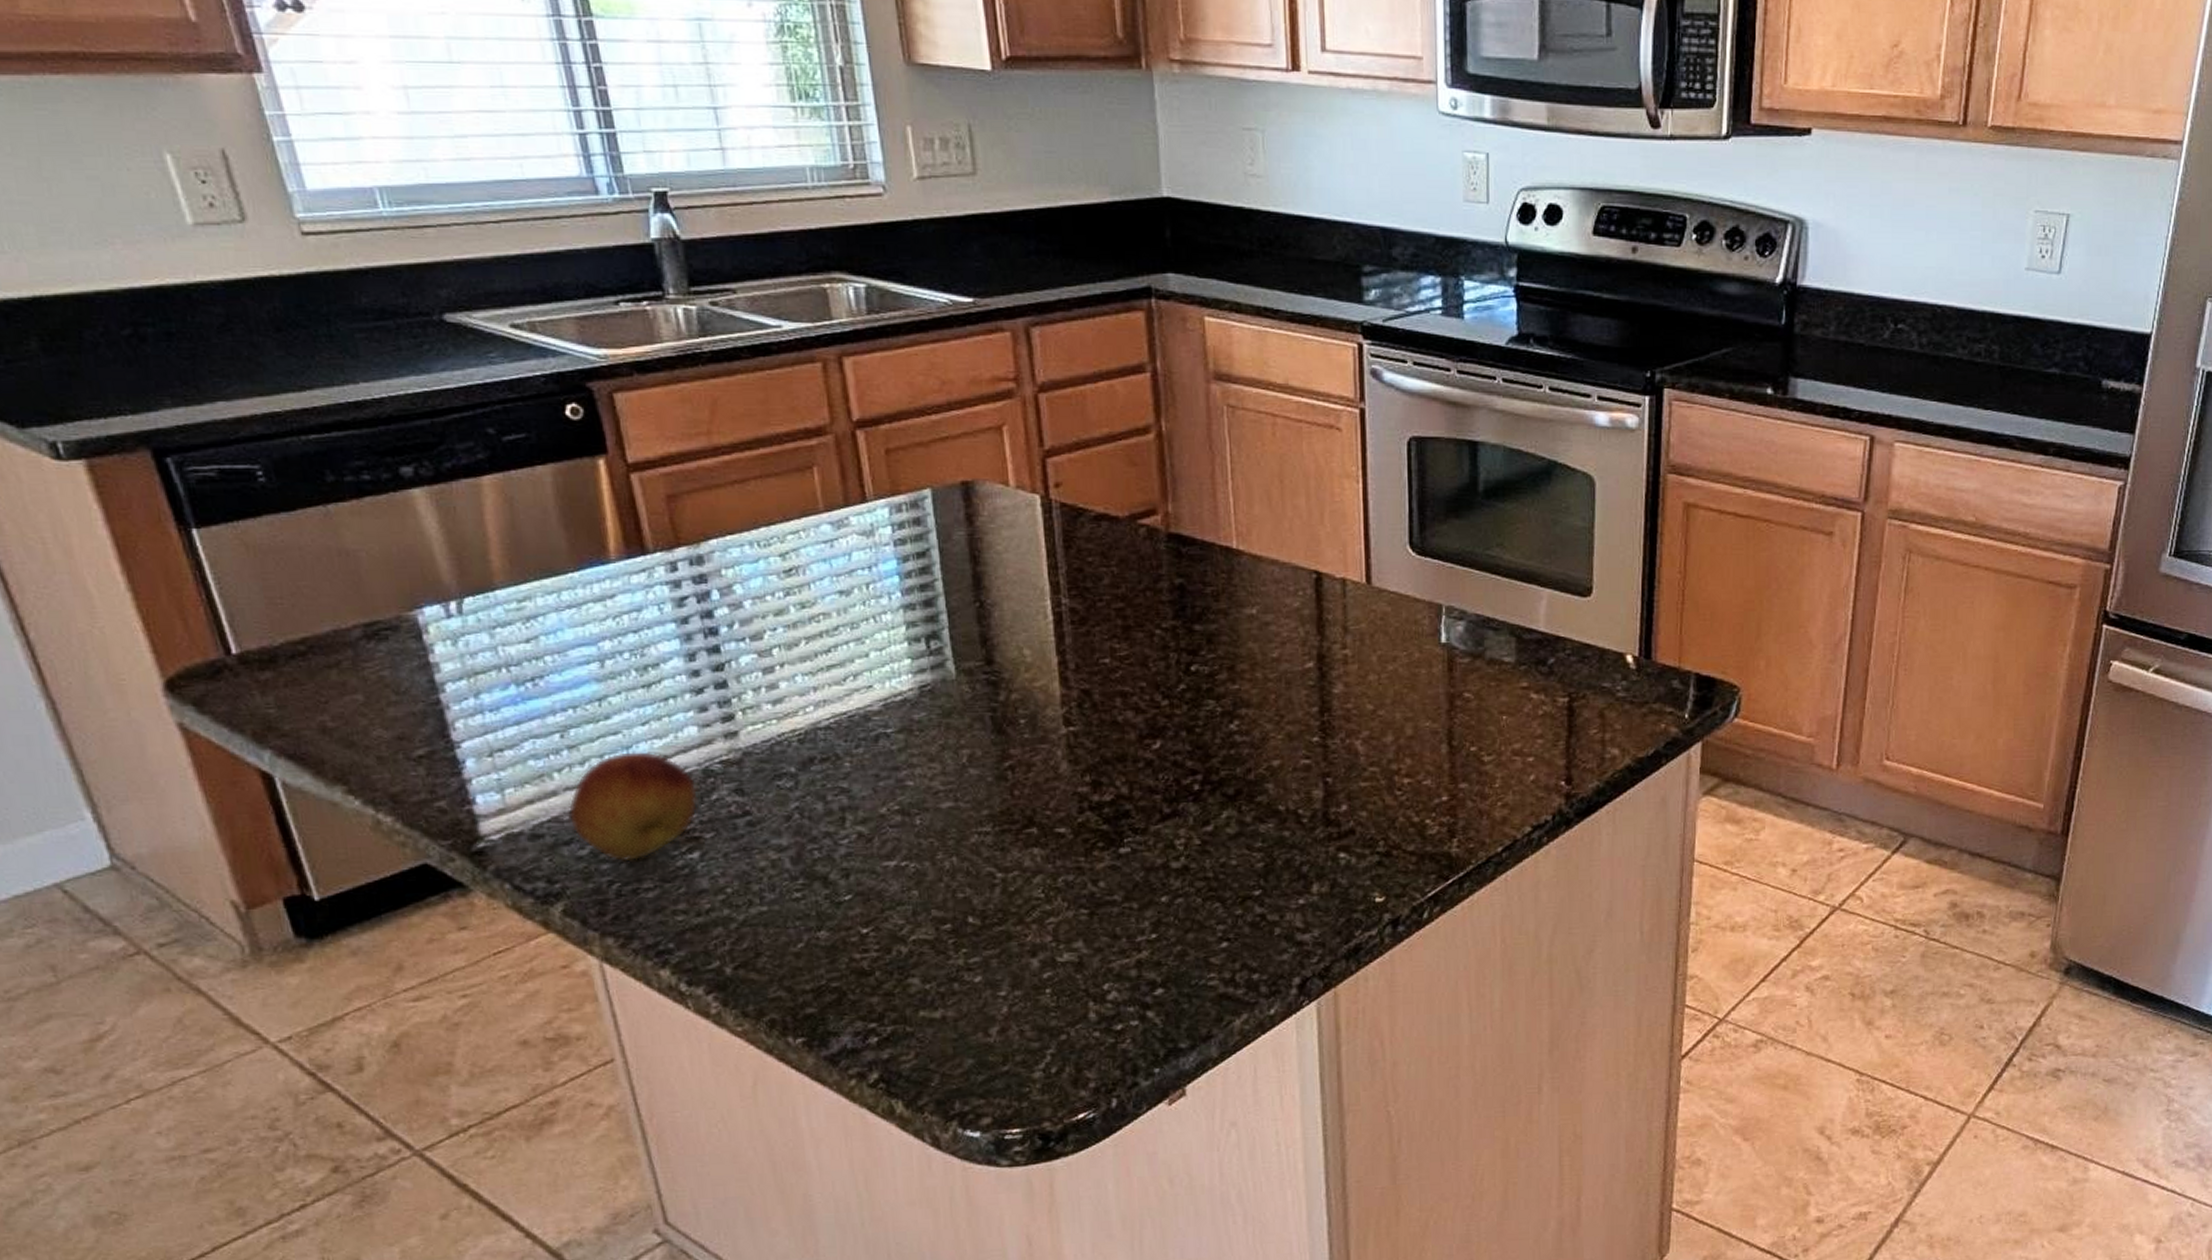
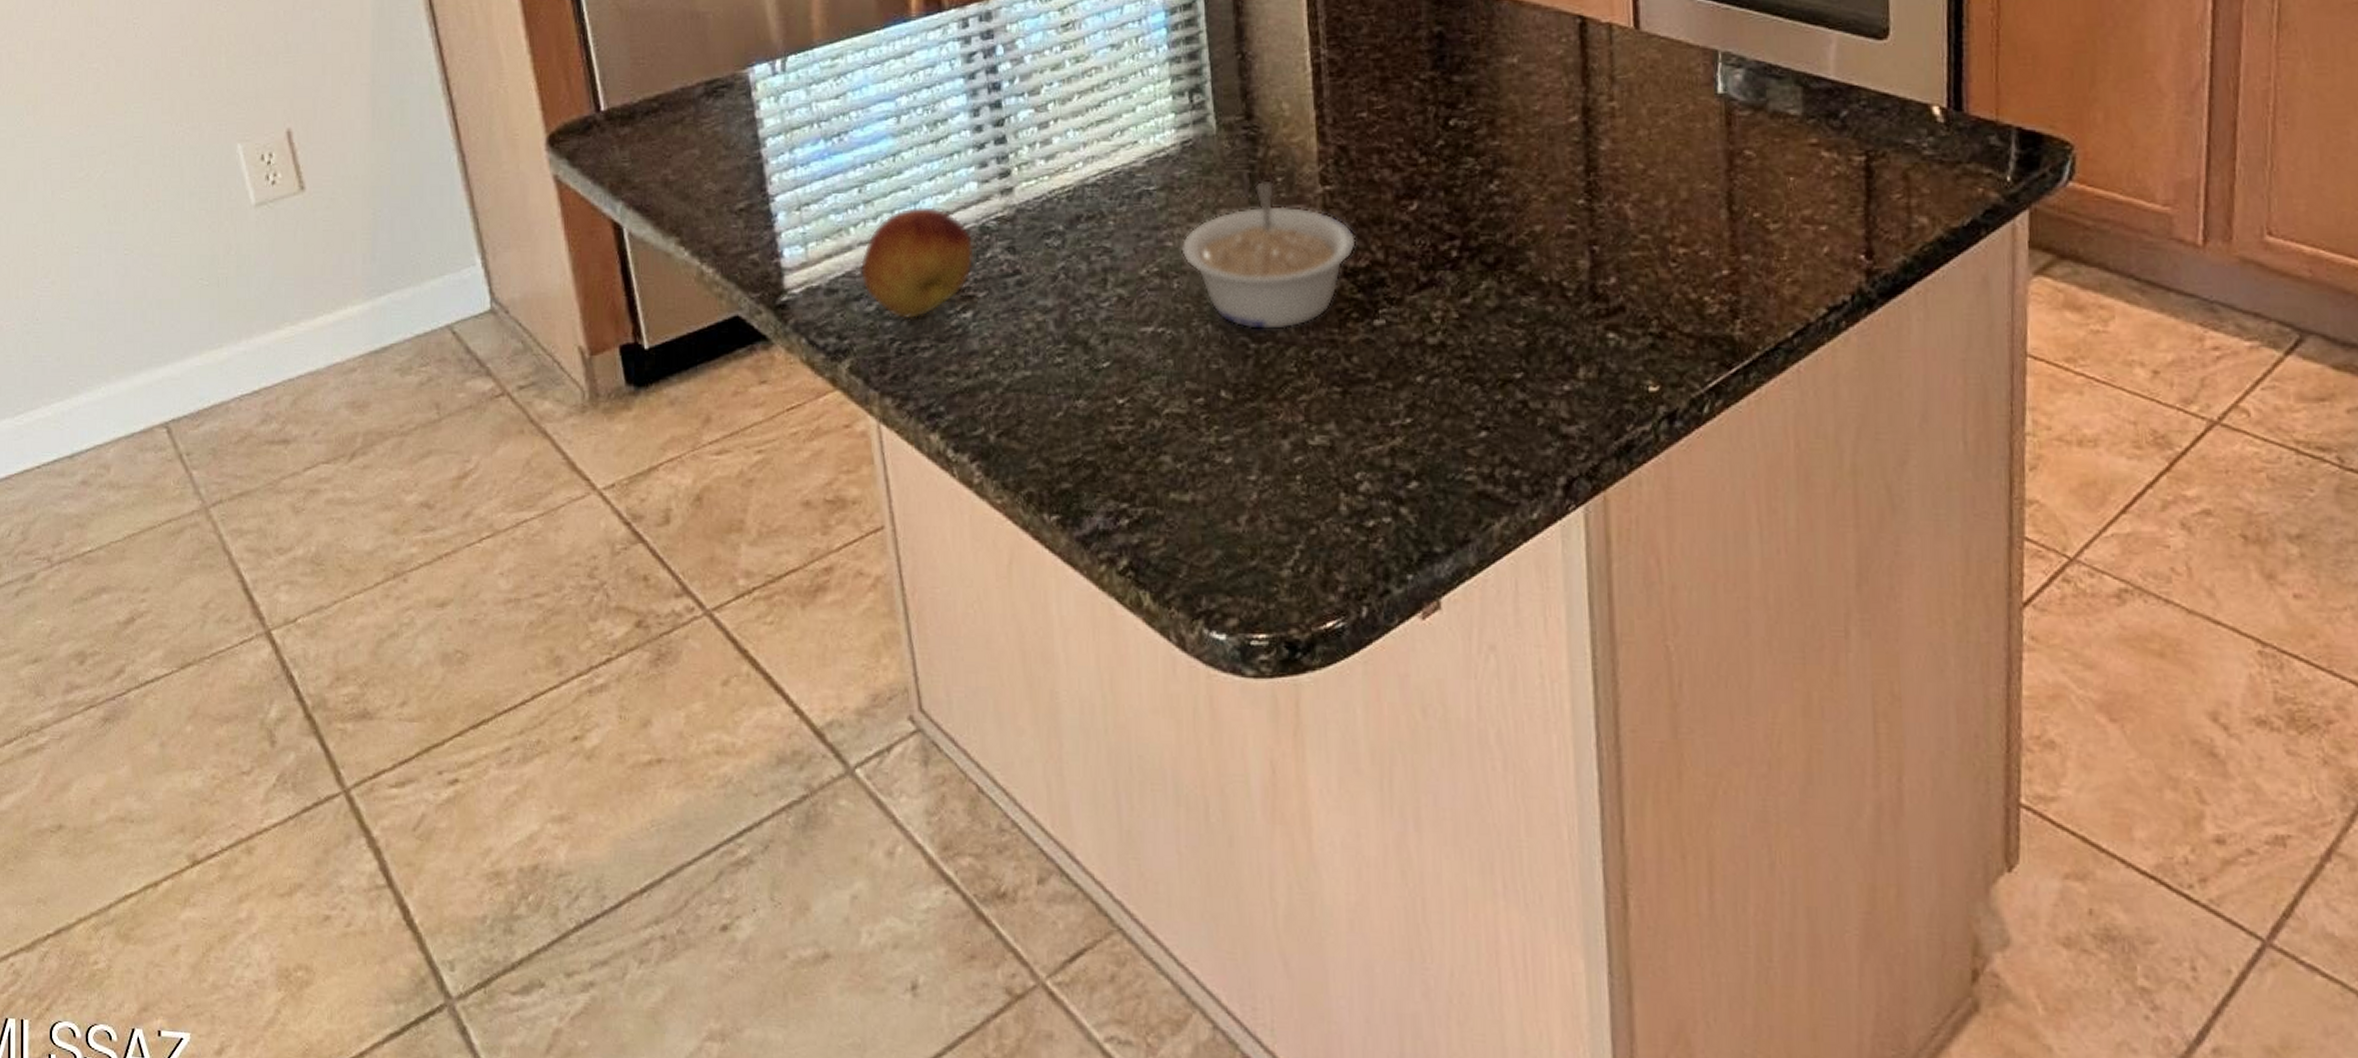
legume: none [922,722,1101,861] -> present [1181,180,1356,330]

